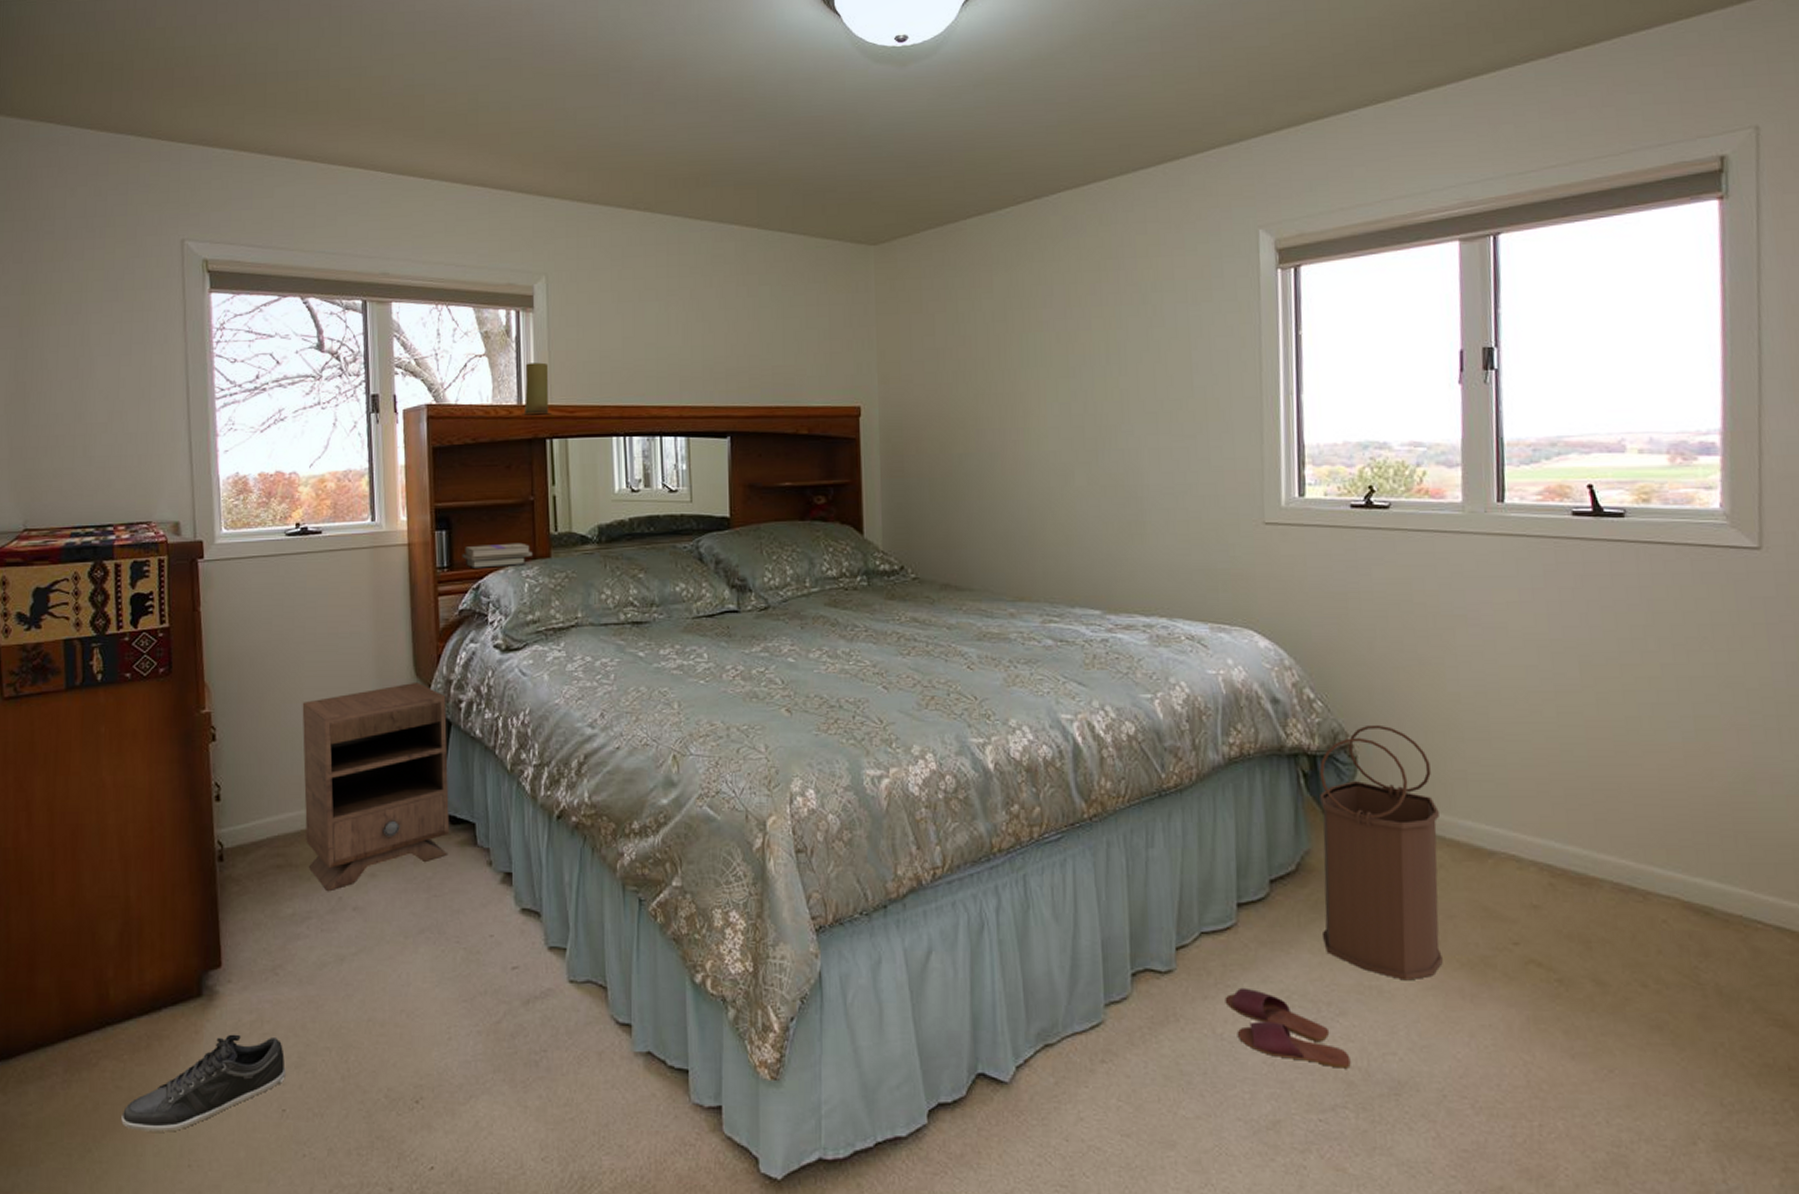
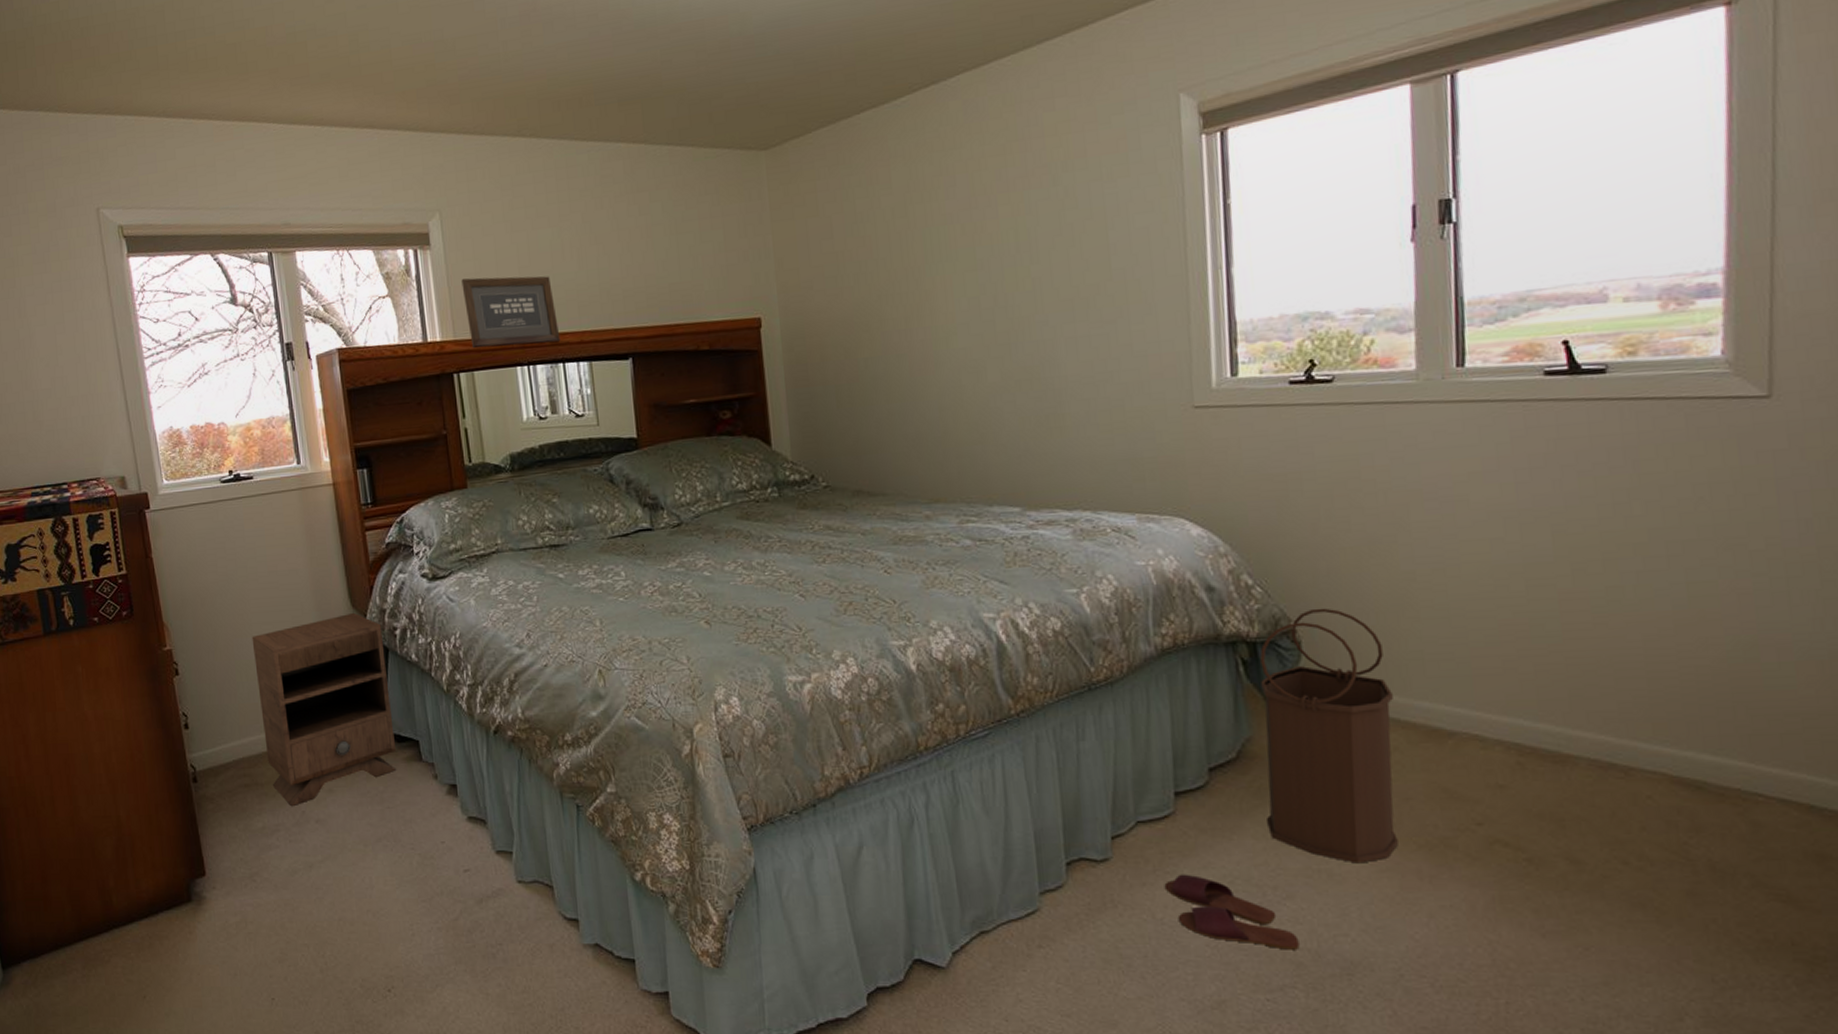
shoe: present [121,1034,286,1132] -> none [135,934,272,1018]
books: present [462,542,533,568] -> none [384,475,450,503]
candle: present [522,362,553,416] -> none [428,298,458,352]
picture frame: none [563,344,660,416] -> present [461,276,561,349]

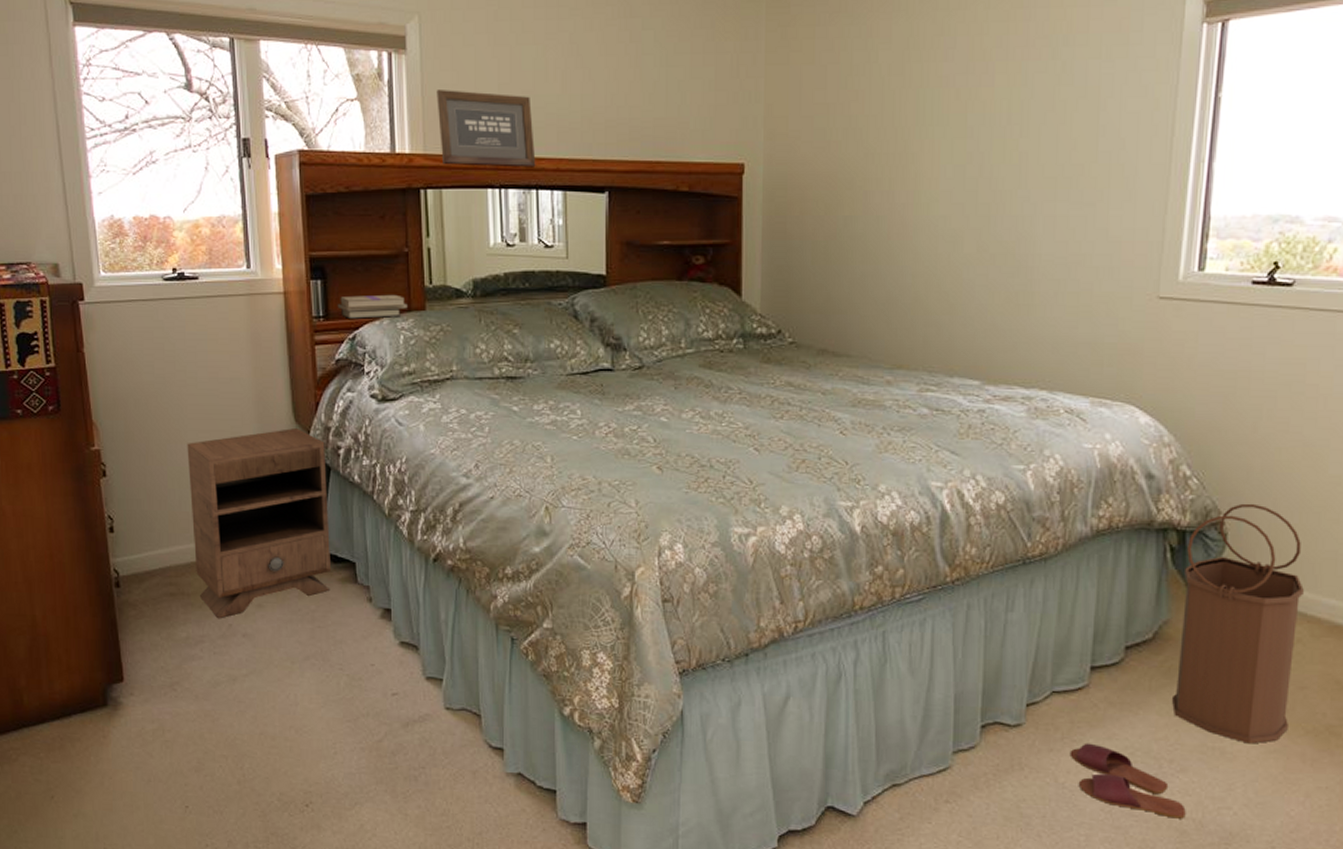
books: none [384,475,450,503] -> present [337,294,408,319]

